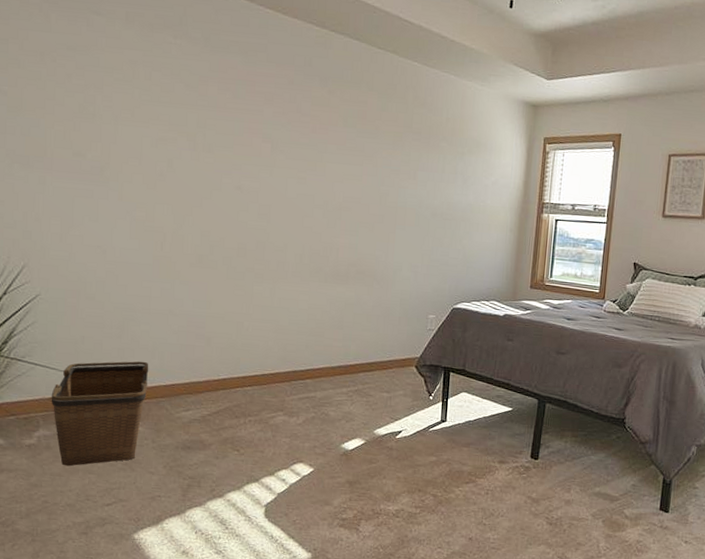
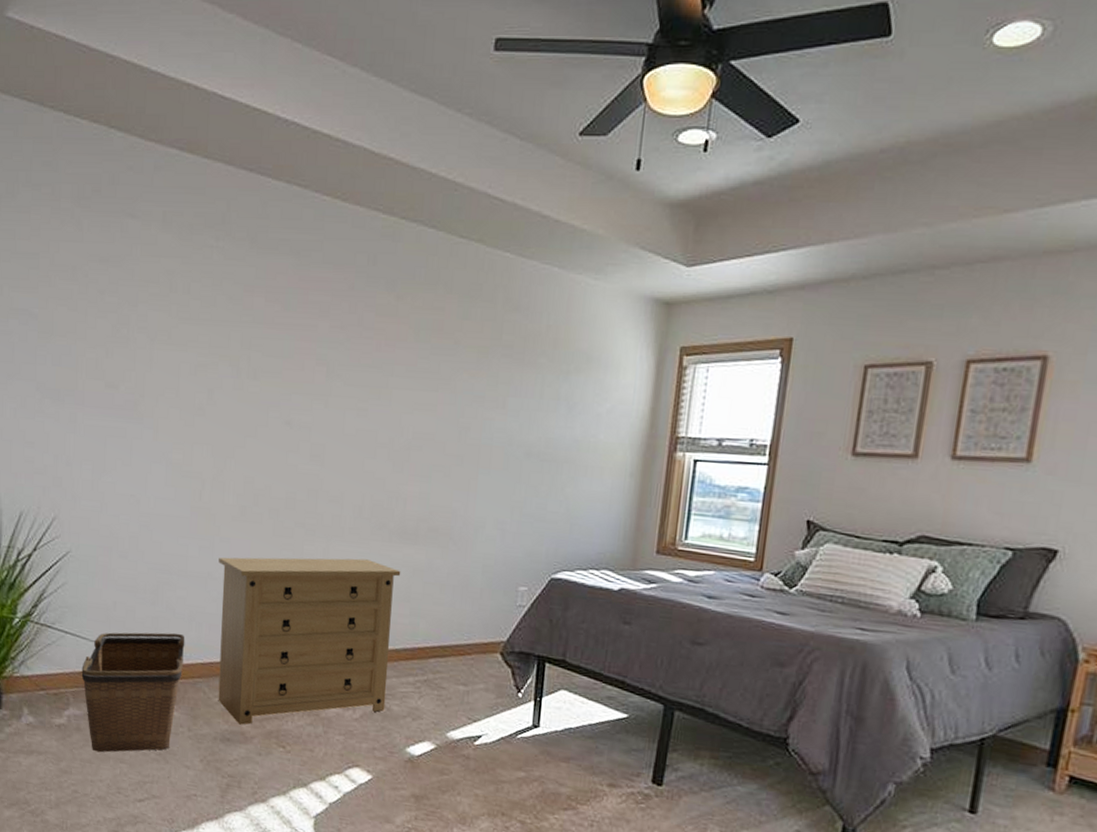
dresser: none [179,296,335,435] -> present [218,557,401,725]

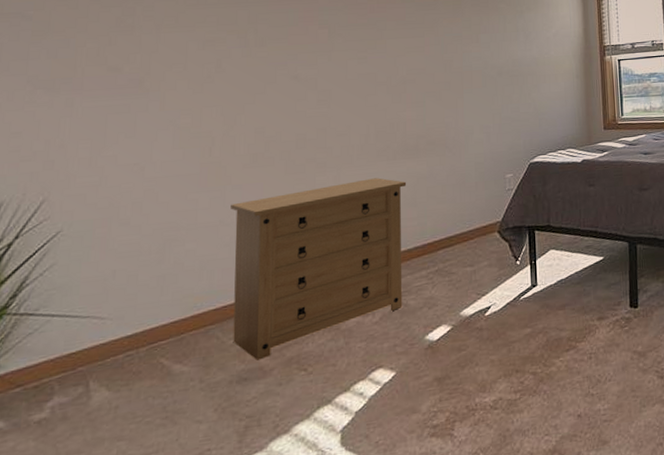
bicycle basket: present [81,632,185,753] -> none [70,285,196,438]

